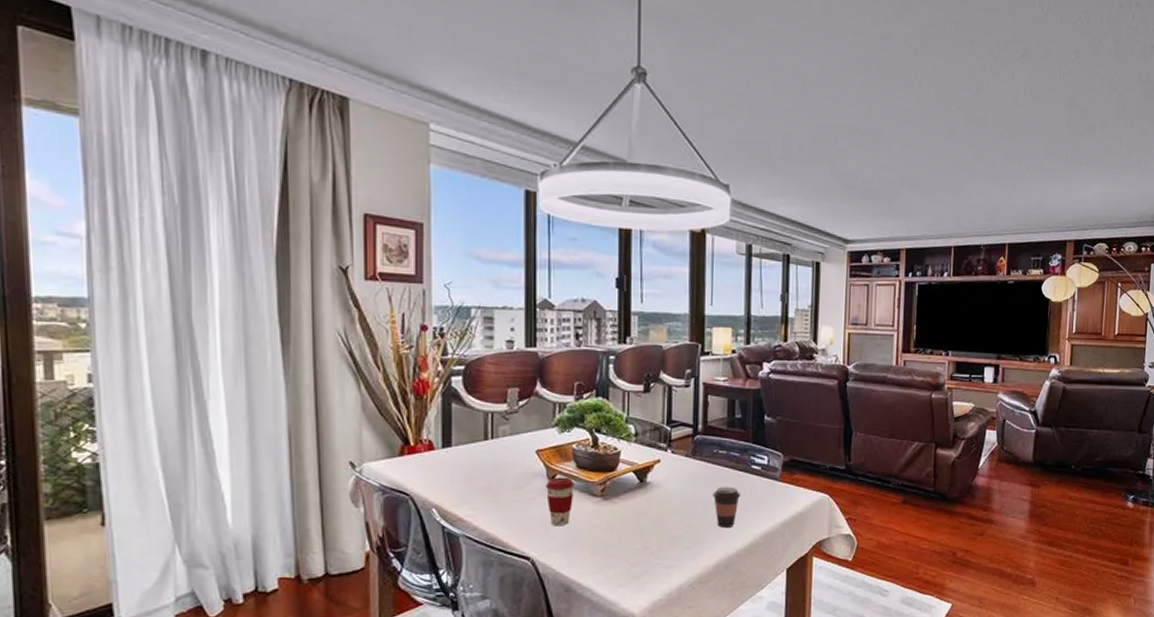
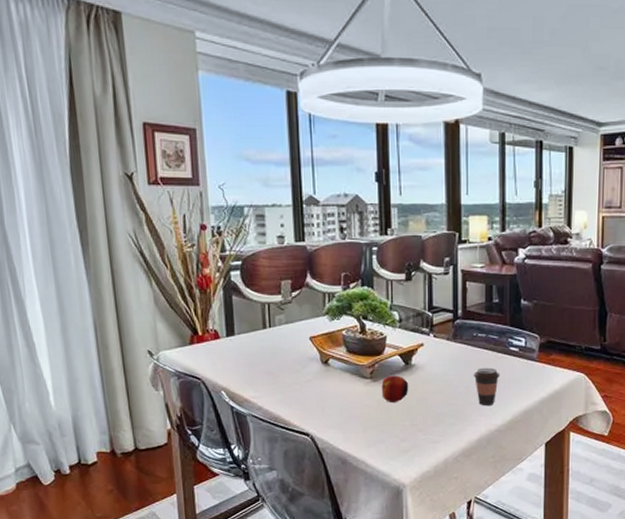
coffee cup: present [545,477,575,527] -> none [319,361,346,406]
apple: none [612,494,643,524] -> present [381,375,409,403]

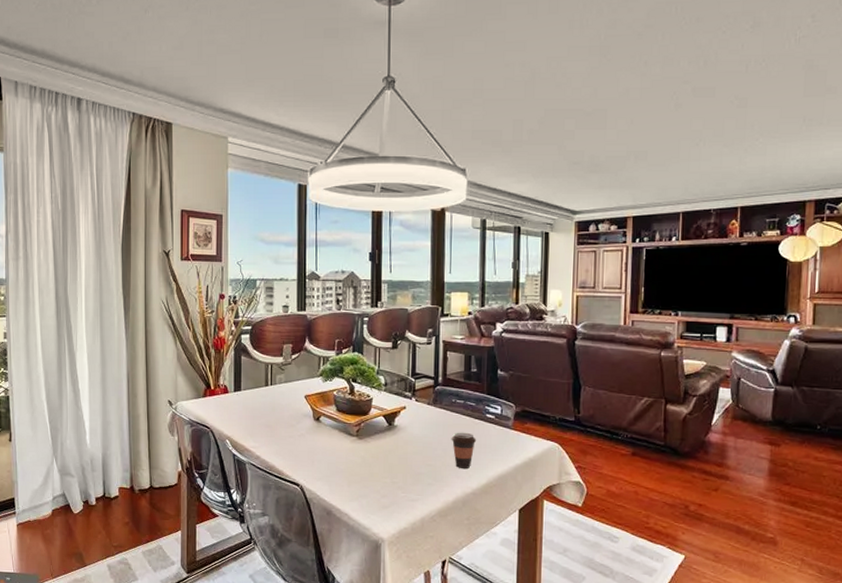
apple: present [381,375,409,403] -> none [366,434,391,461]

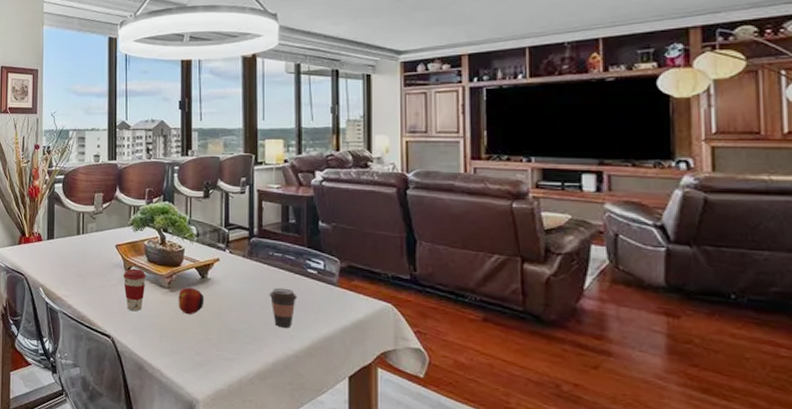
coffee cup: none [311,418,335,460] -> present [122,268,146,312]
apple: none [366,434,391,461] -> present [178,287,204,315]

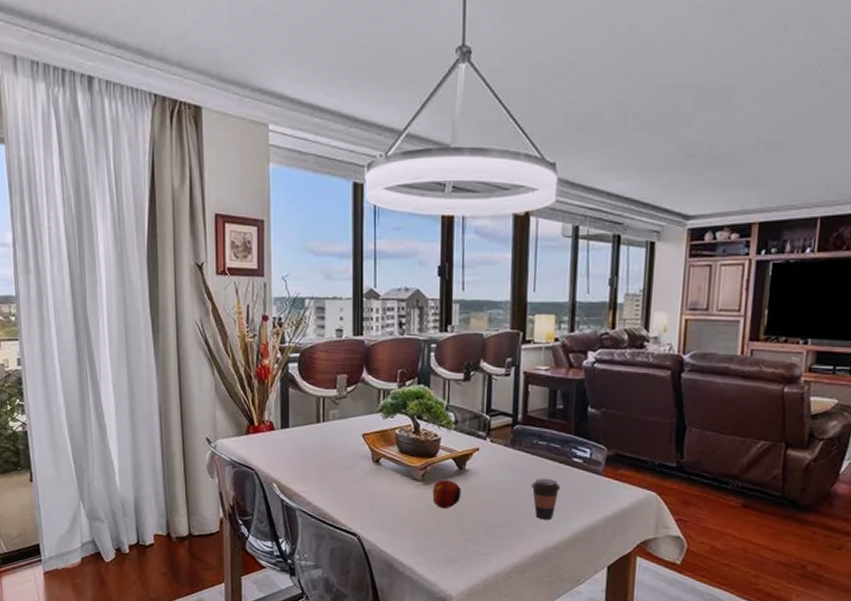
coffee cup: present [122,268,146,312] -> none [370,460,397,507]

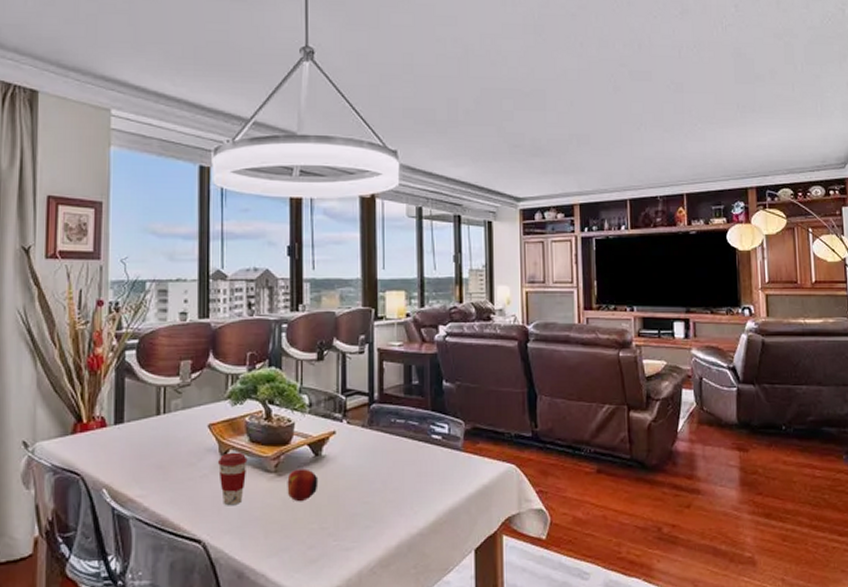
coffee cup: none [370,460,397,507] -> present [217,452,248,506]
coffee cup: present [531,478,561,520] -> none [391,458,422,504]

